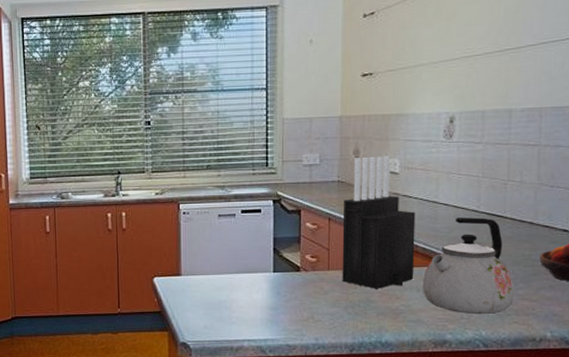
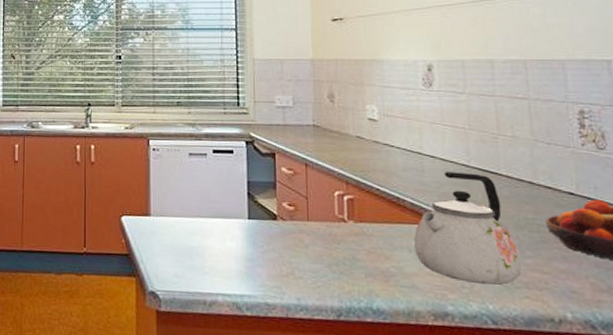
knife block: present [342,156,416,290] -> none [320,101,404,247]

